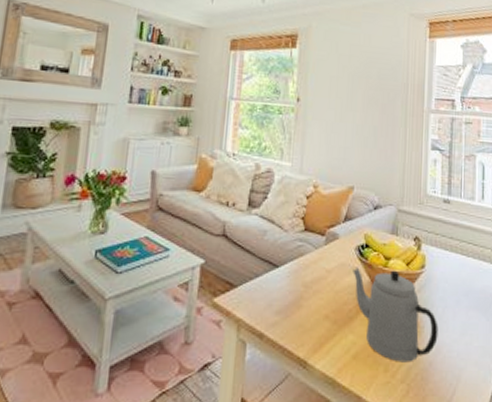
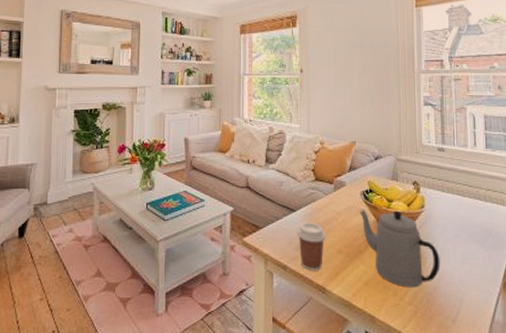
coffee cup: none [278,280,312,341] -> present [297,222,326,271]

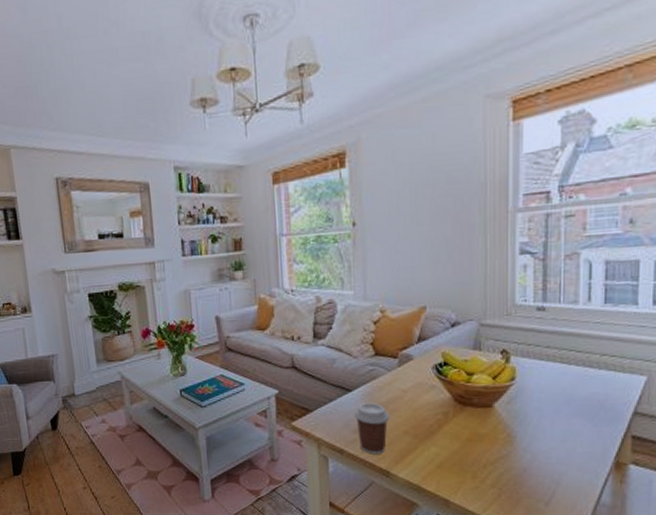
teapot: present [360,209,440,288] -> none [431,384,533,470]

